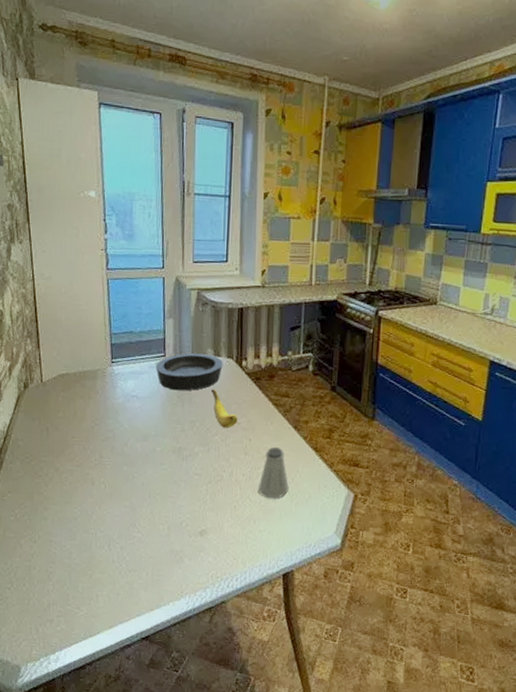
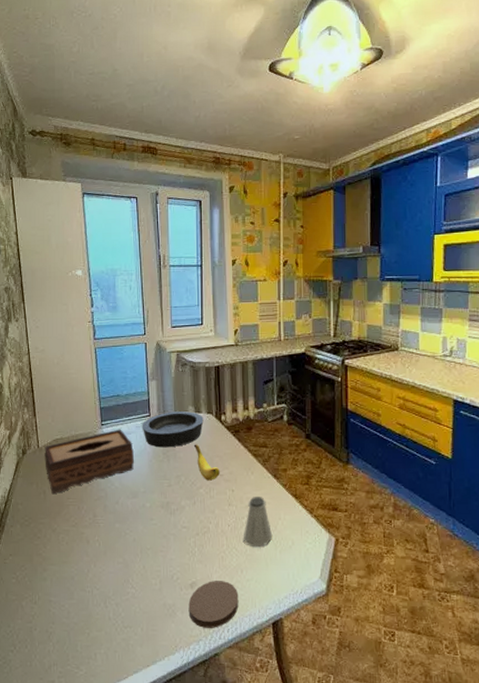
tissue box: none [48,368,146,432] -> present [45,429,134,495]
coaster: none [196,529,250,577] -> present [188,581,239,628]

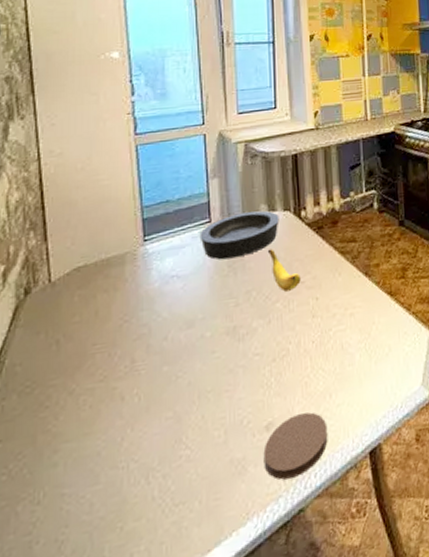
tissue box: present [45,429,134,495] -> none [59,242,189,343]
saltshaker: present [243,496,272,547] -> none [330,300,365,363]

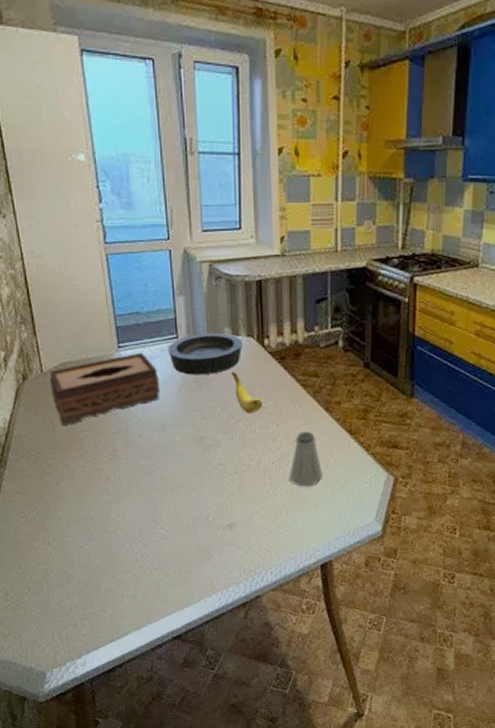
tissue box: none [59,242,189,343] -> present [49,352,160,426]
coaster: present [263,412,328,480] -> none [226,521,284,570]
saltshaker: none [330,300,365,363] -> present [288,431,322,486]

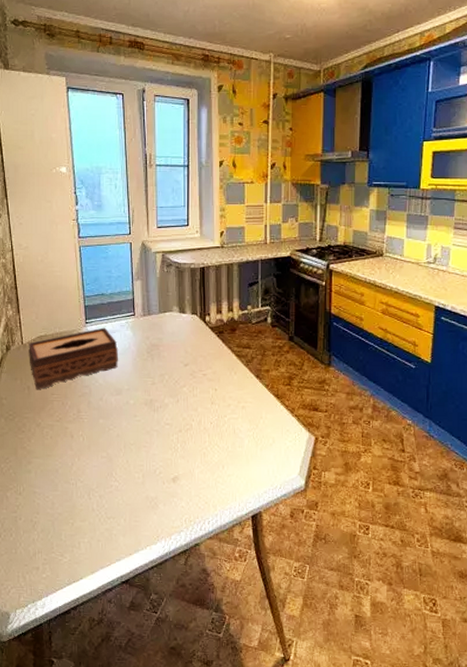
bowl: present [167,333,243,375] -> none [126,311,188,347]
banana: present [231,372,262,413] -> none [177,344,203,380]
saltshaker: present [288,431,322,486] -> none [224,395,253,444]

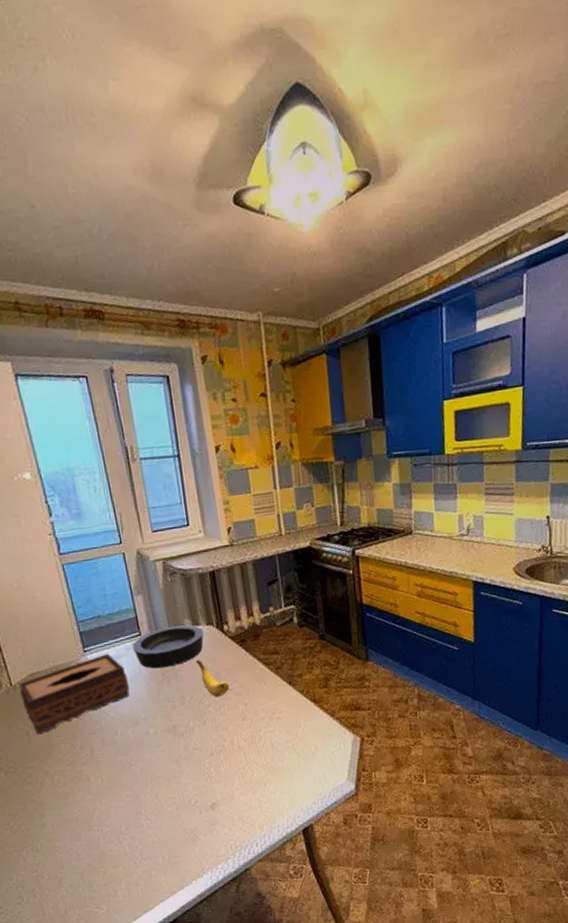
bowl: none [126,311,188,347] -> present [132,625,204,669]
banana: none [177,344,203,380] -> present [195,659,229,697]

